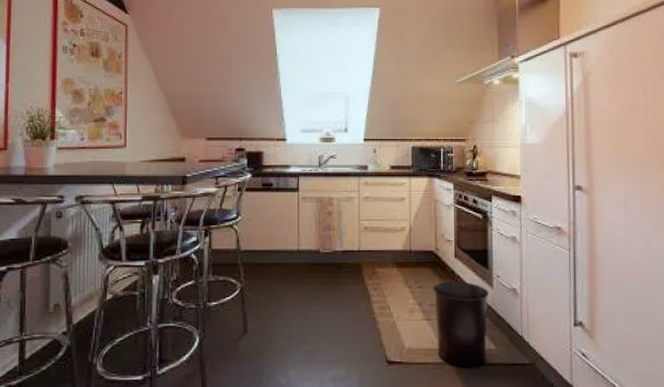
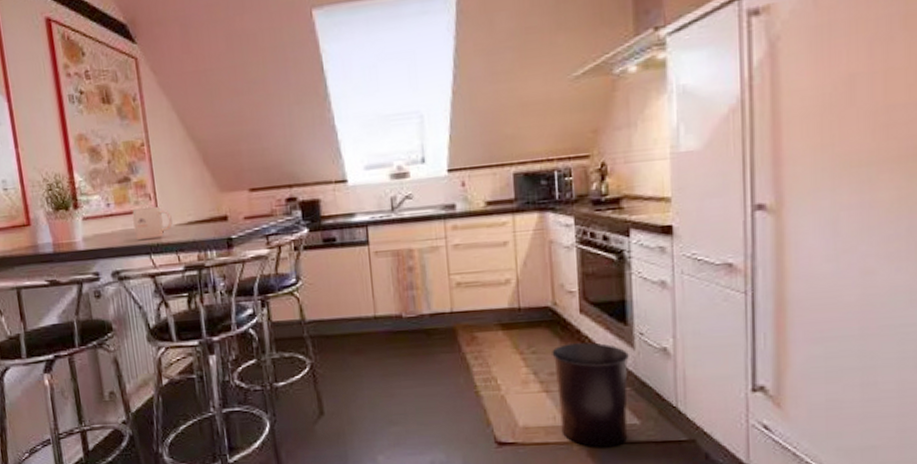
mug: none [102,144,137,170] -> present [132,206,173,240]

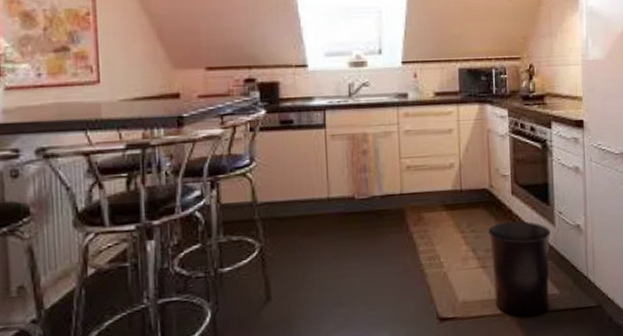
mug: present [132,206,173,240] -> none [68,79,116,114]

